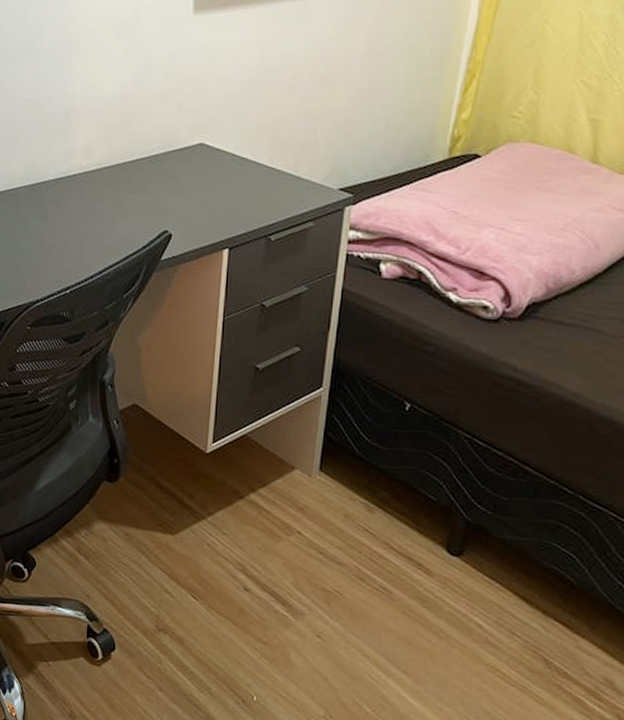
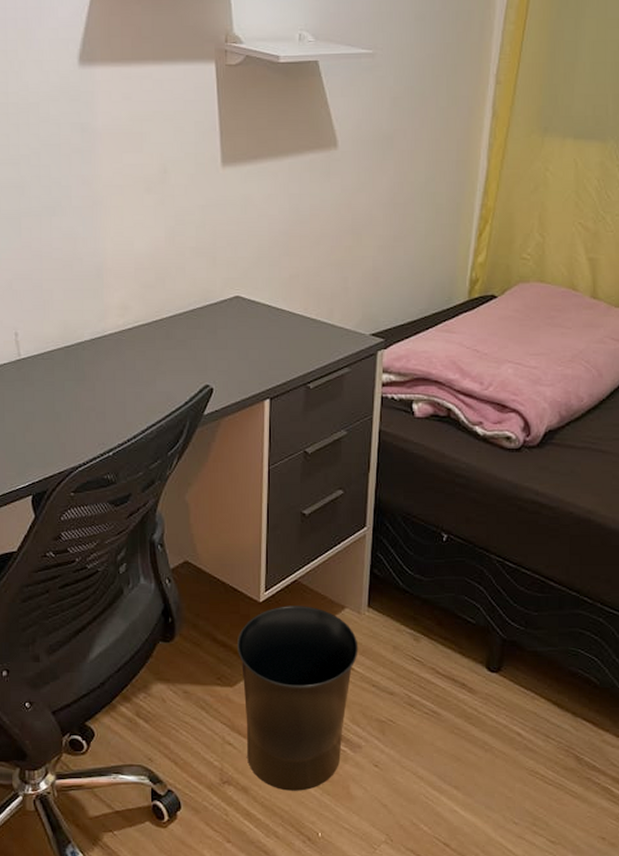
waste bin: none [181,459,307,651] -> present [238,606,358,791]

